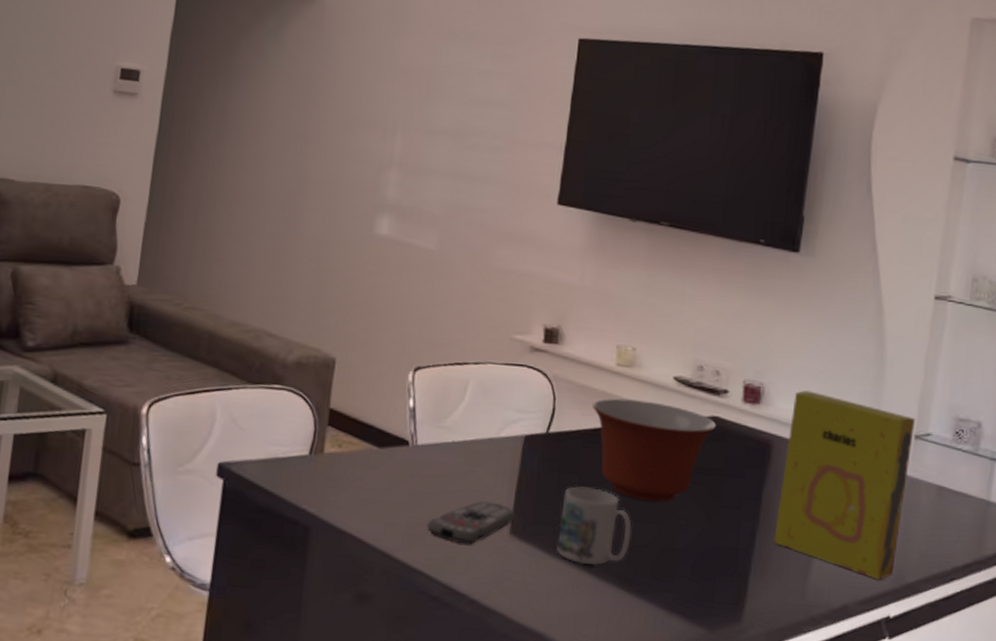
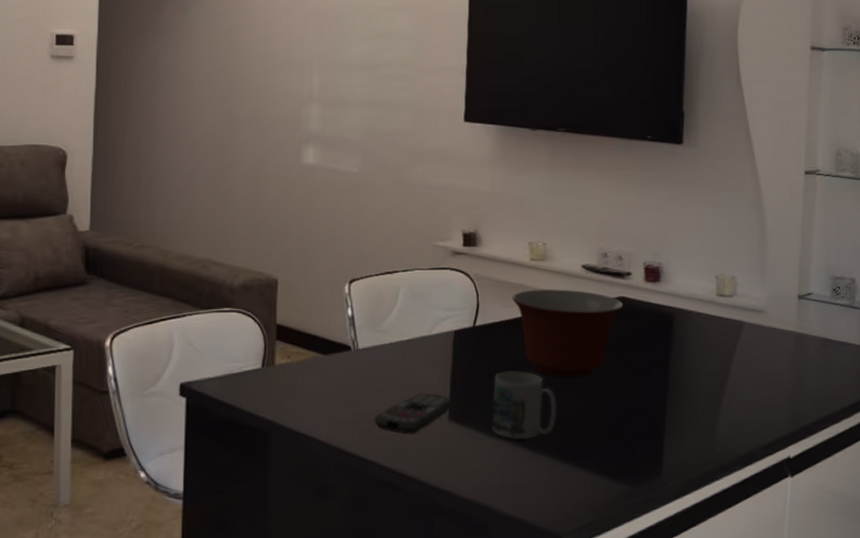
cereal box: present [774,389,916,580] -> none [683,265,798,426]

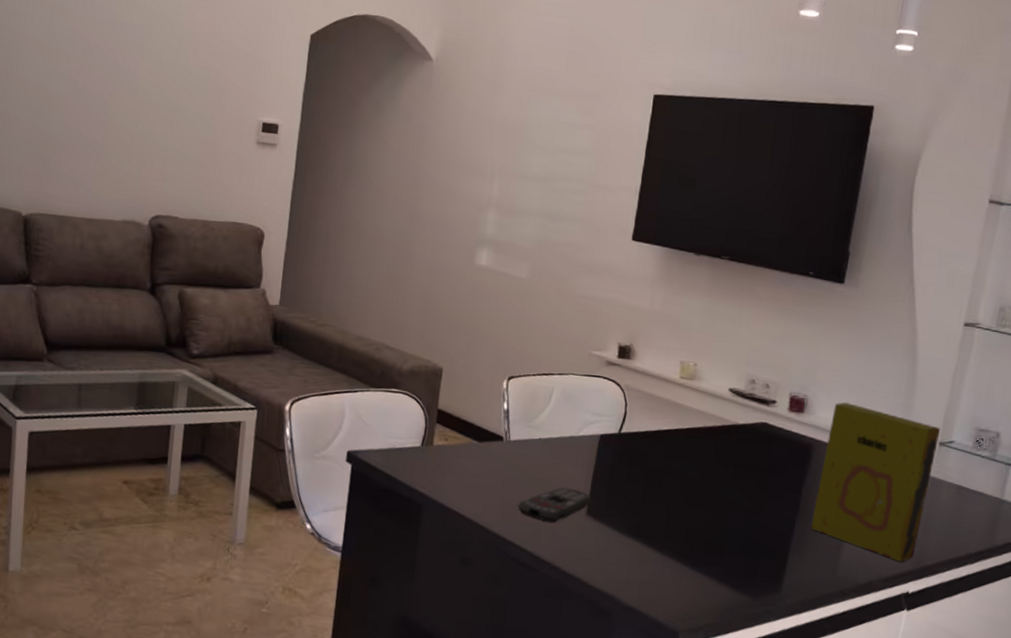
mug: present [492,371,557,440] -> none [625,478,689,543]
mixing bowl: present [512,288,624,377] -> none [658,405,766,493]
cereal box: none [683,265,798,426] -> present [810,401,941,562]

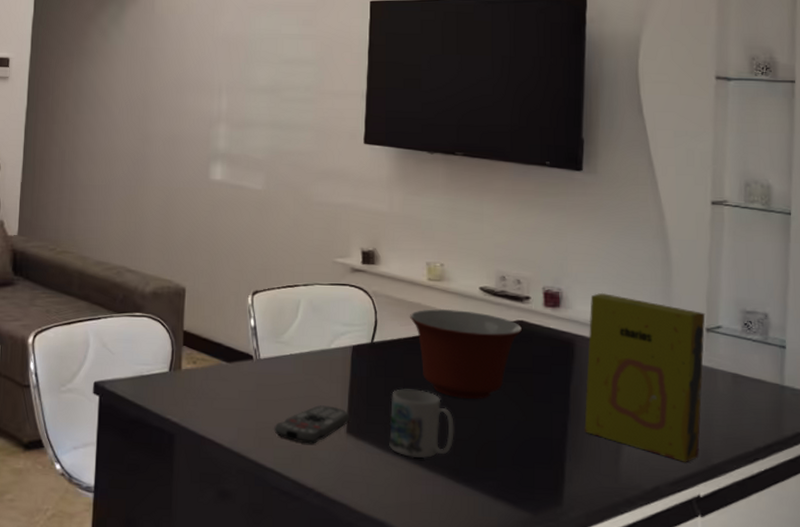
mug: none [625,478,689,543] -> present [389,389,454,459]
mixing bowl: none [658,405,766,493] -> present [410,308,523,399]

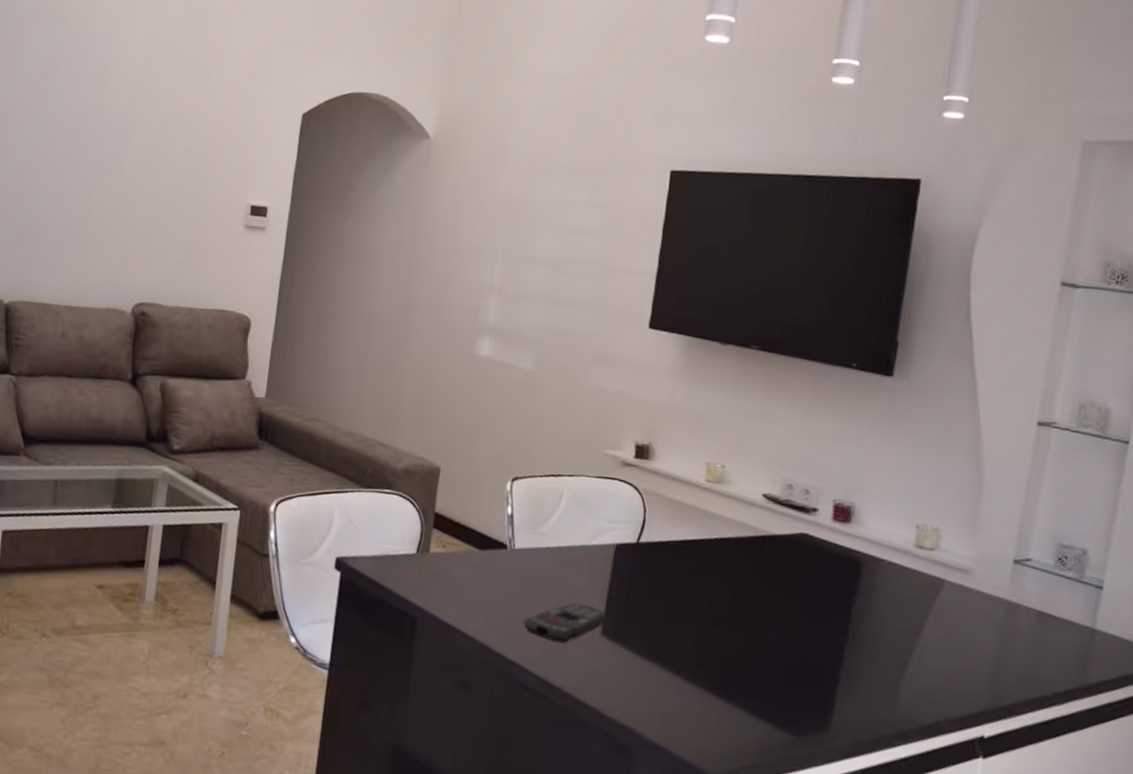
mug: present [389,389,454,459] -> none [646,594,720,669]
mixing bowl: present [410,308,523,399] -> none [682,512,806,613]
cereal box: present [584,292,706,462] -> none [863,511,1015,700]

